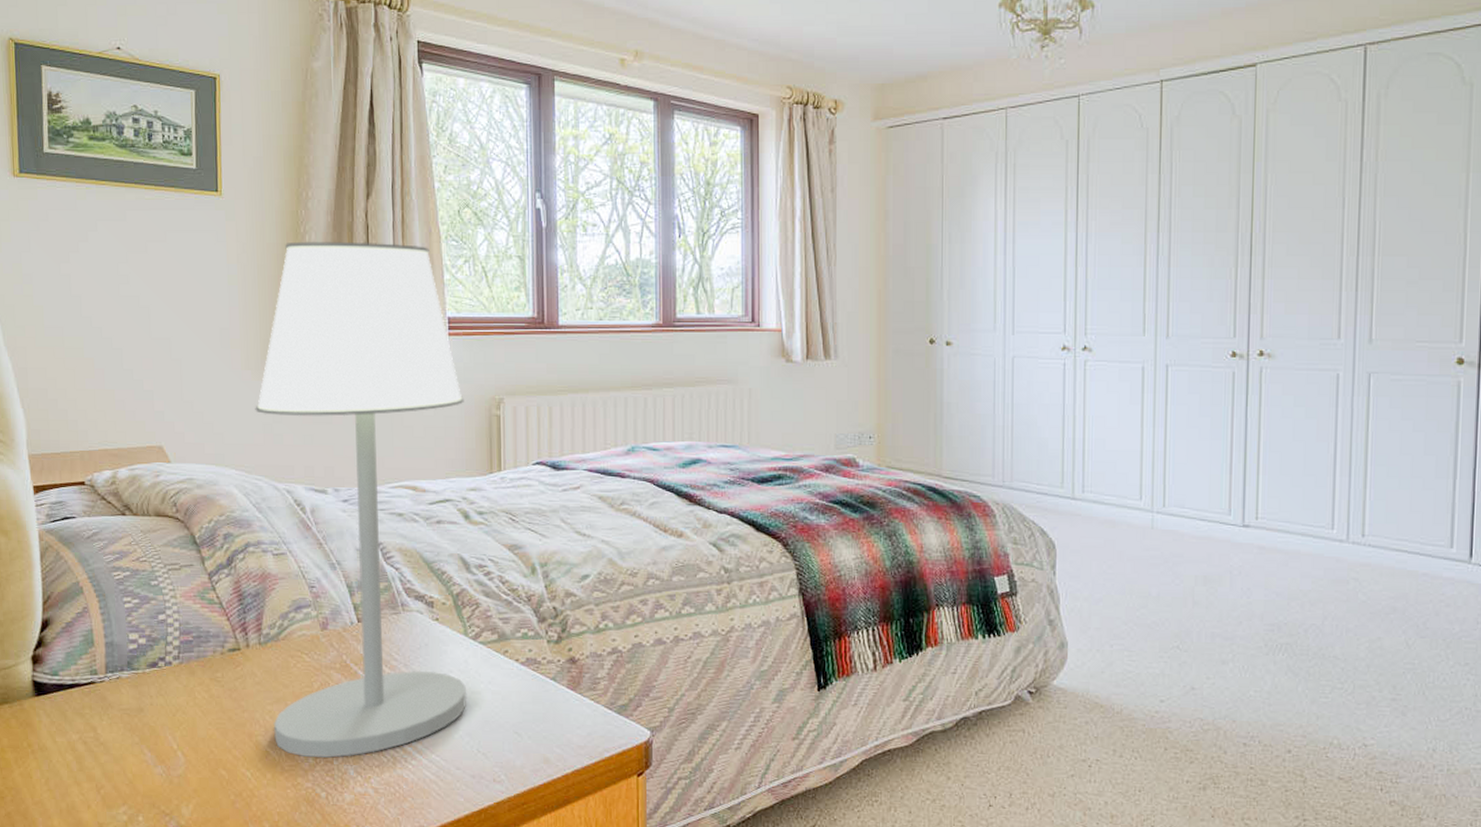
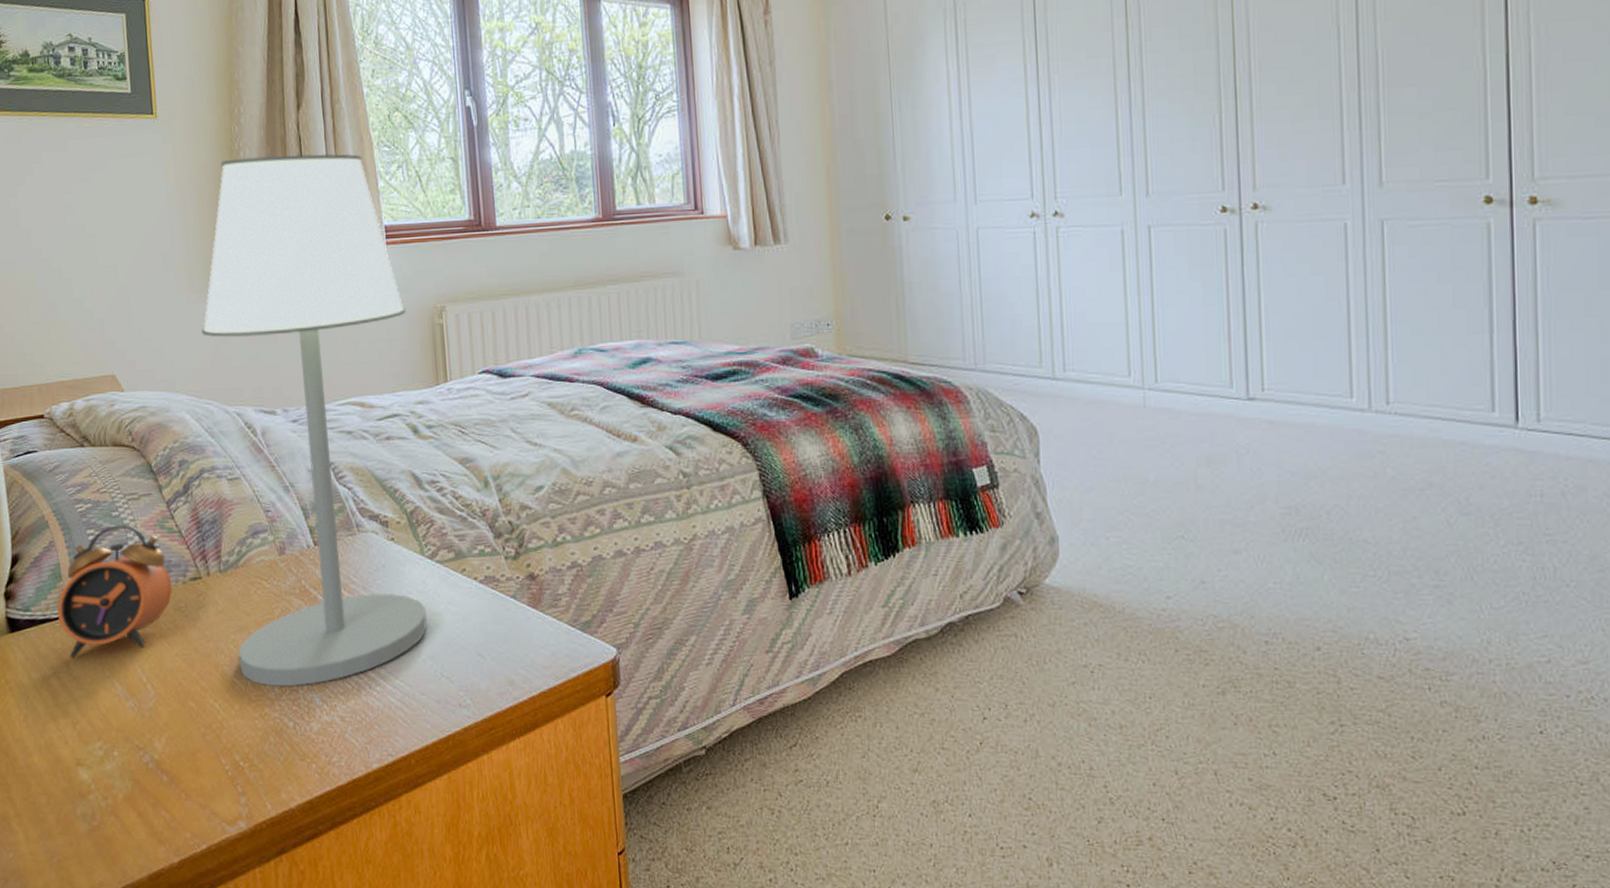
alarm clock: none [87,594,210,724] -> present [56,525,173,659]

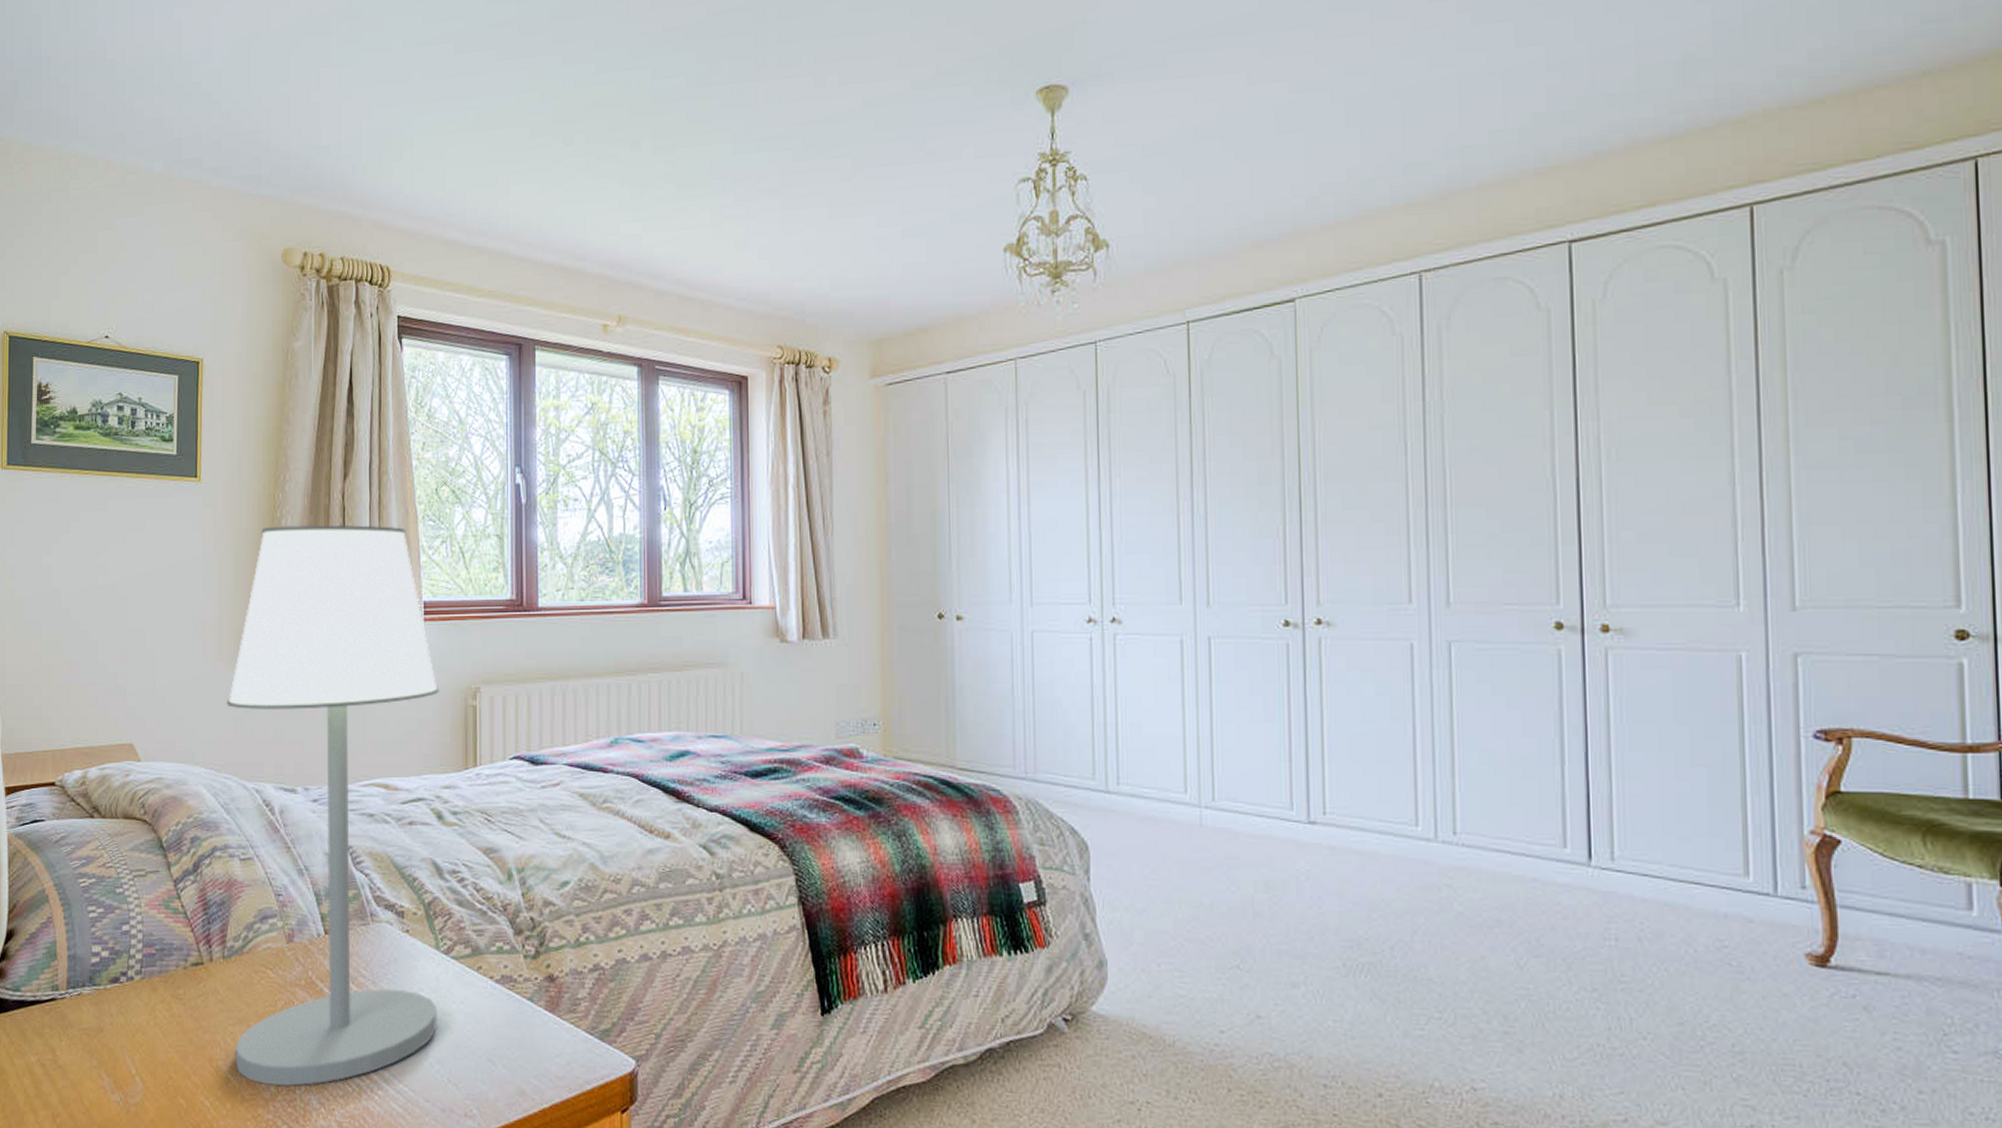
alarm clock: present [56,525,173,659] -> none [48,903,172,1045]

